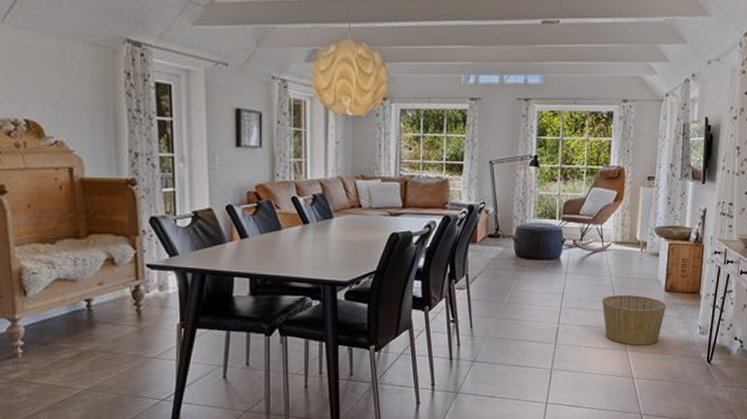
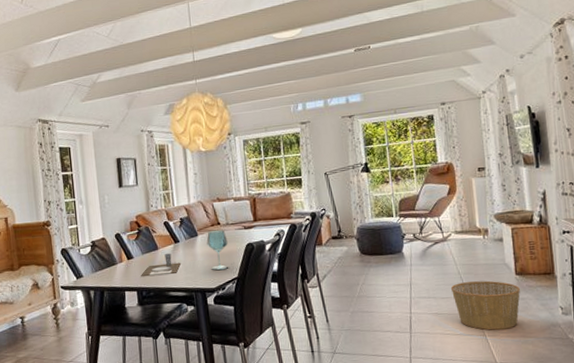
place setting: none [256,235,308,260] -> present [141,253,181,276]
wine glass: none [343,214,369,262] -> present [206,230,228,271]

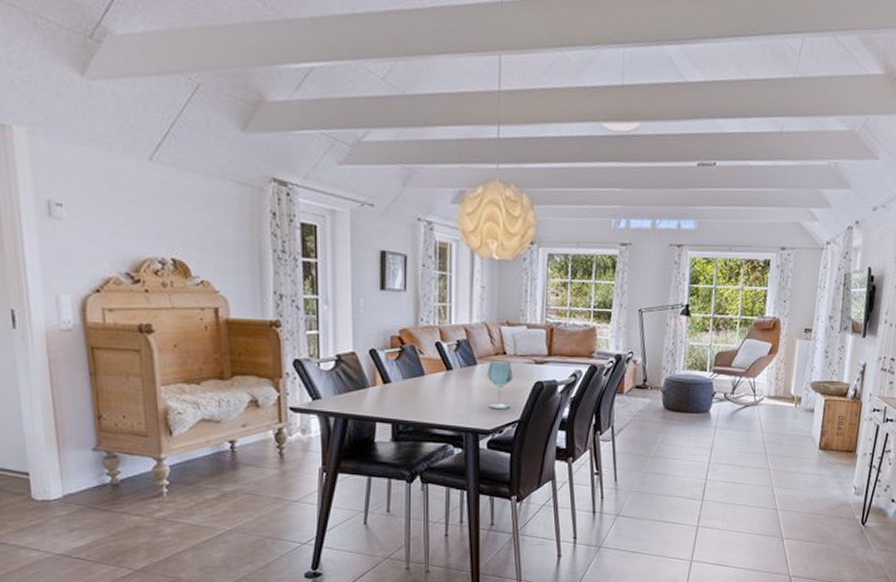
place setting: present [141,253,181,276] -> none [399,381,451,407]
basket: present [450,280,520,331] -> none [751,452,820,505]

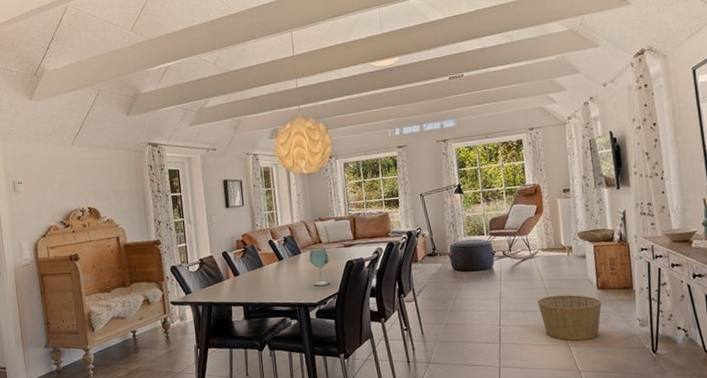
basket: none [751,452,820,505] -> present [537,294,601,341]

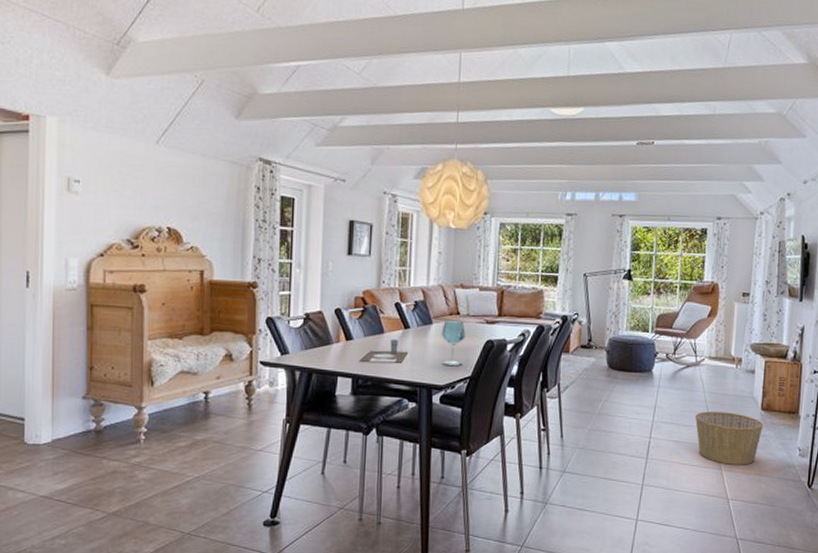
place setting: none [247,270,284,292] -> present [359,338,408,363]

